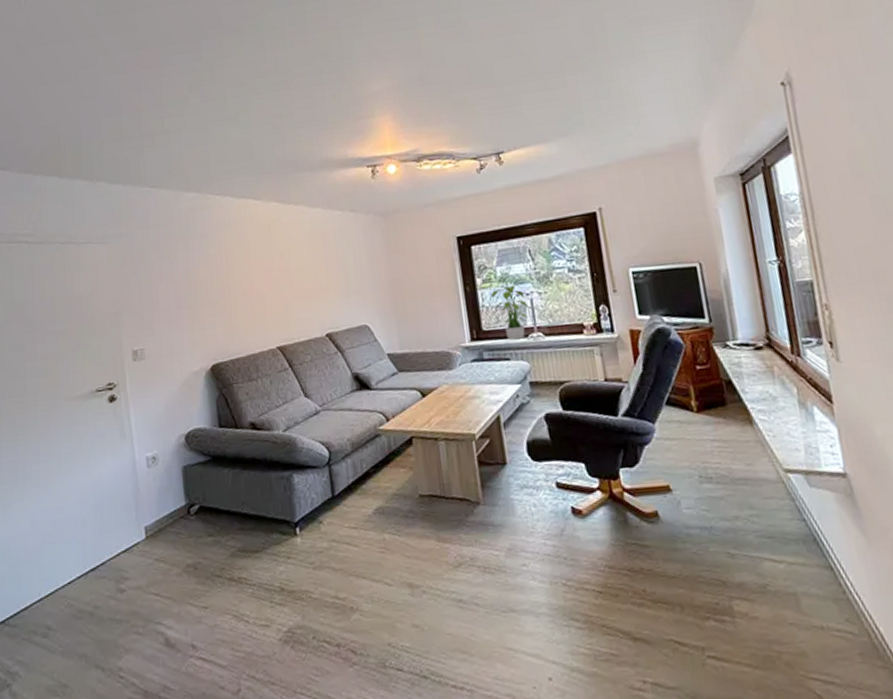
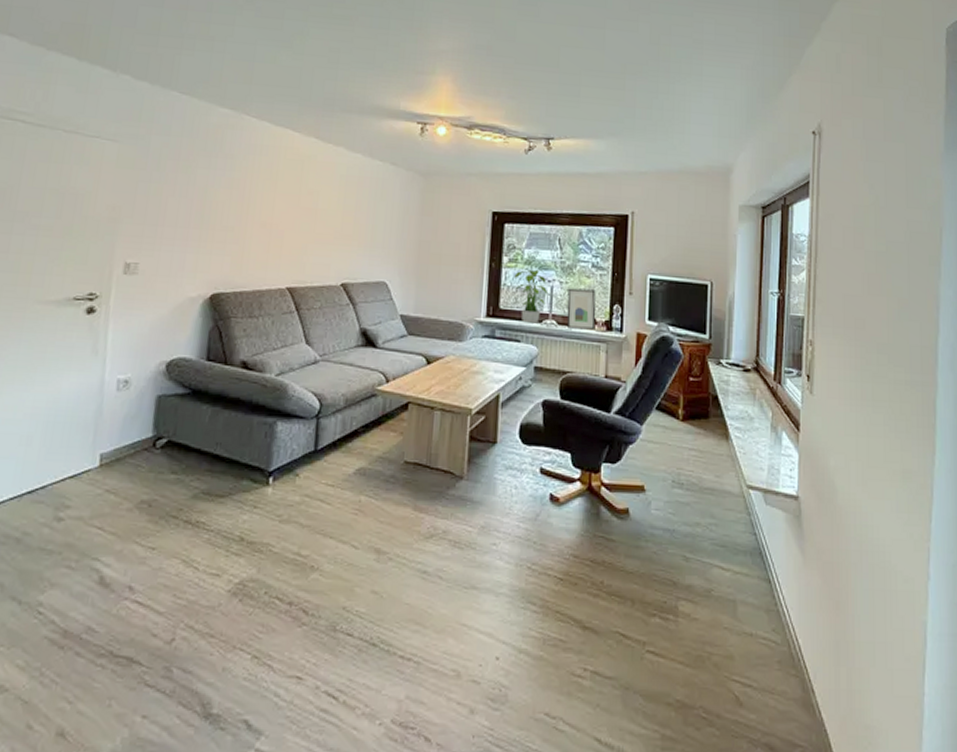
picture frame: none [548,294,585,338] -> present [566,288,596,330]

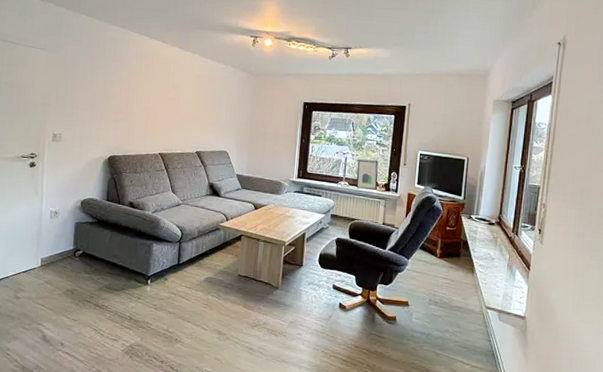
potted plant: present [514,268,549,324] -> none [318,144,343,184]

